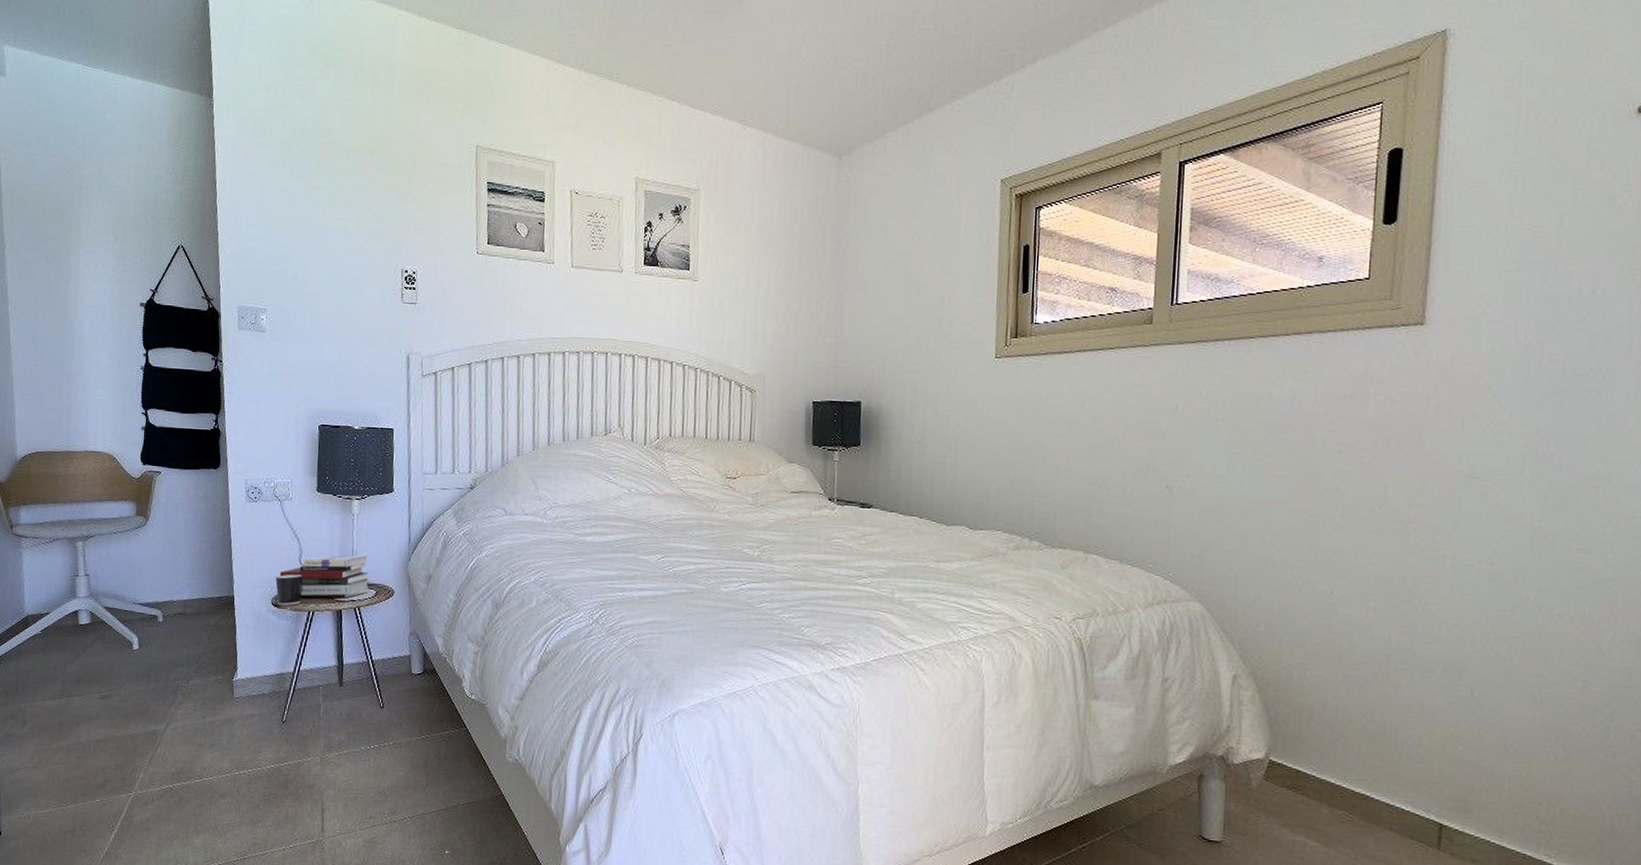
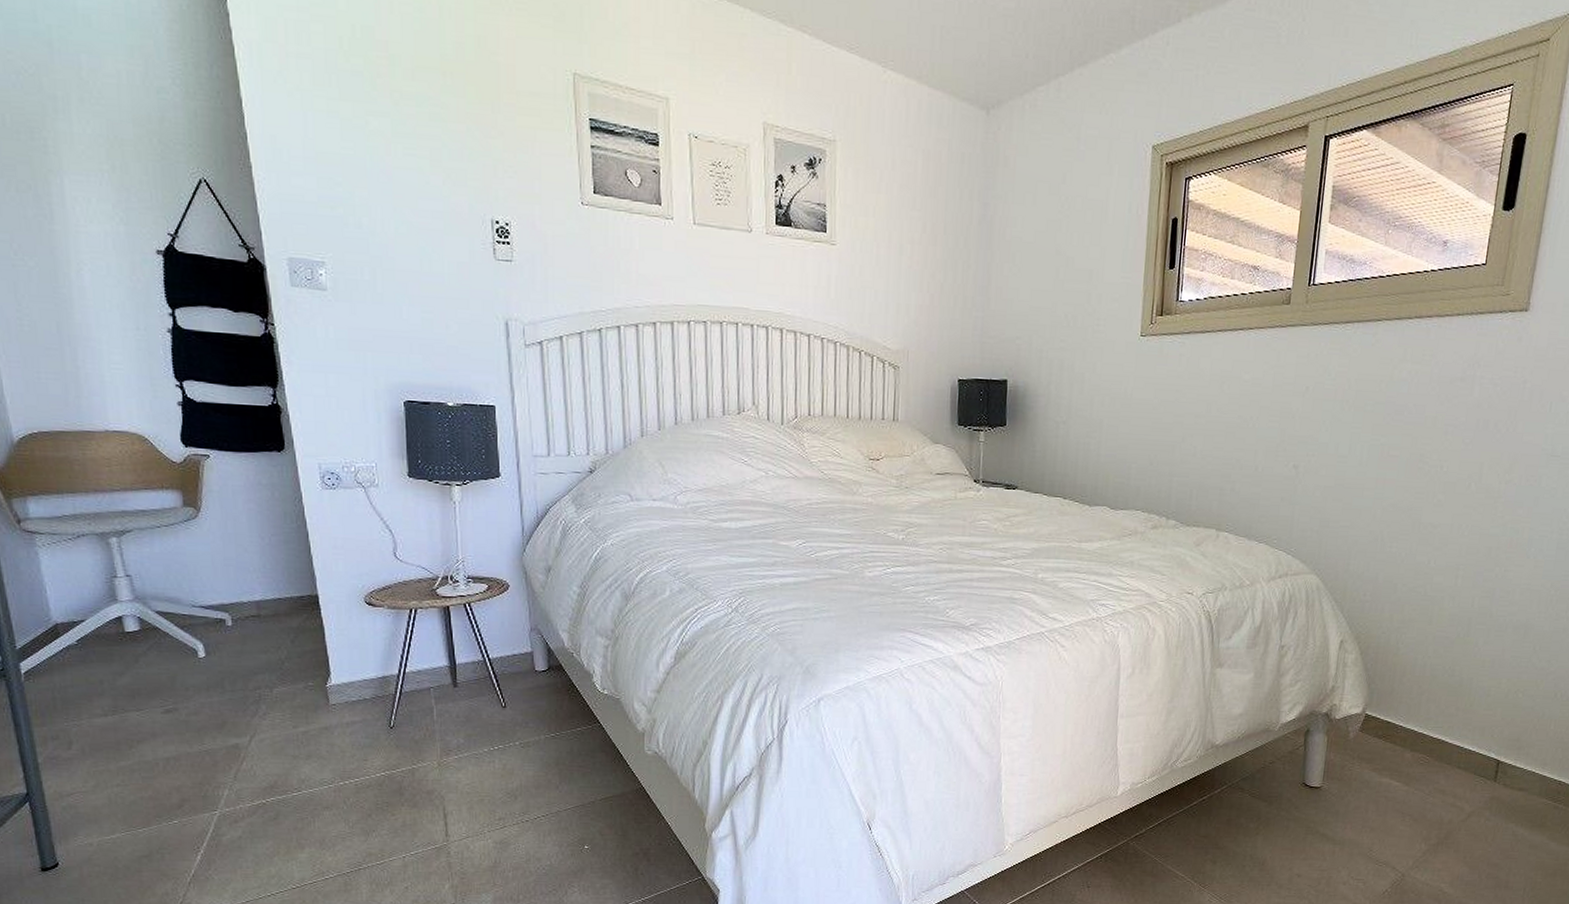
mug: present [275,574,303,606] -> none [367,569,402,605]
books: present [279,554,369,598] -> none [371,546,479,594]

